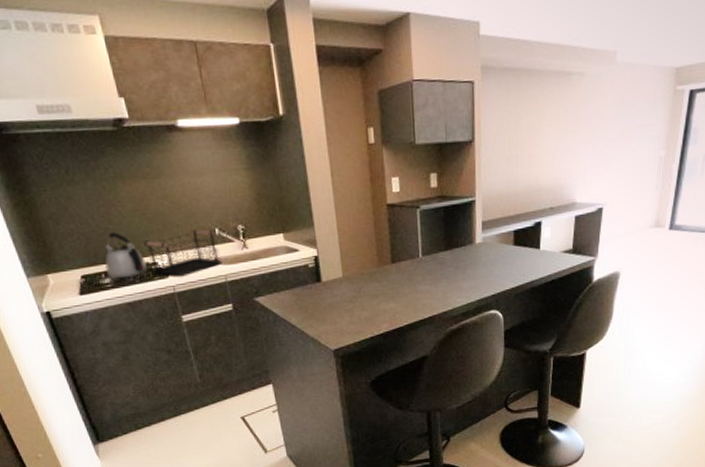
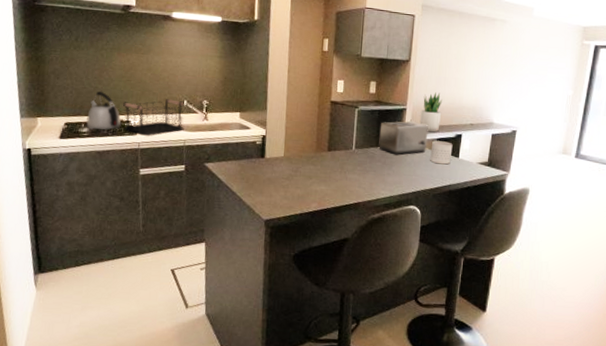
toaster: none [447,215,503,257] -> present [379,121,429,155]
planter: none [492,175,517,224] -> present [419,92,443,133]
mug: none [507,232,532,260] -> present [430,141,453,165]

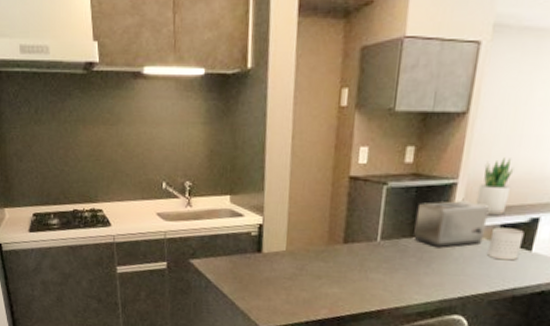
kettle: present [86,91,122,130] -> none [55,175,93,221]
dish rack: present [123,99,184,137] -> none [94,181,163,229]

